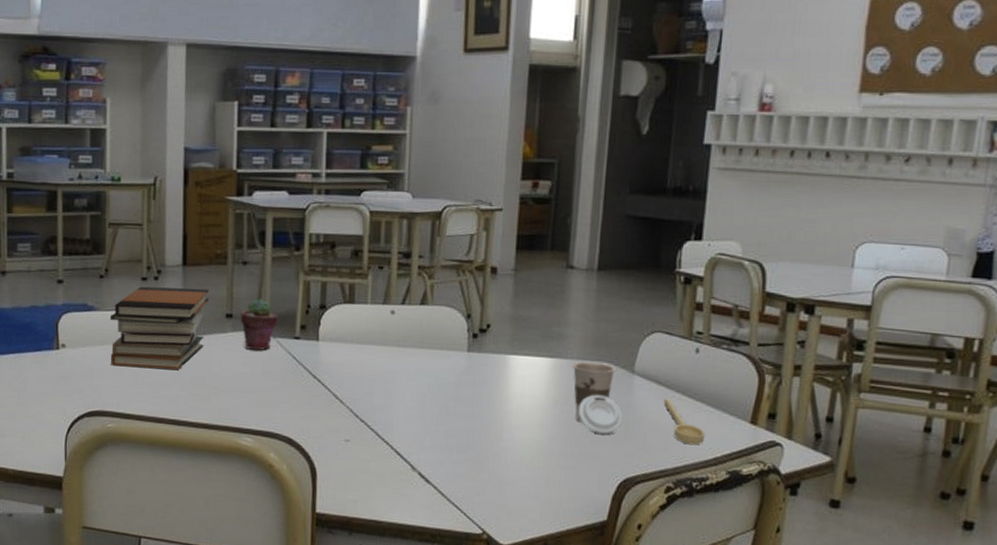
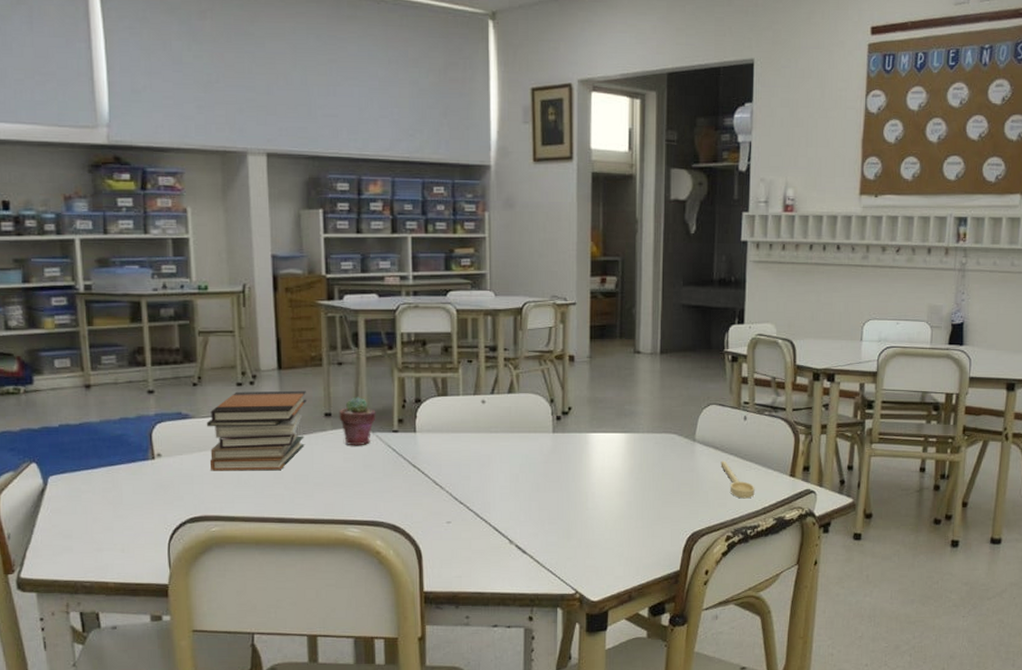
cup: present [572,362,623,434] -> none [643,435,688,496]

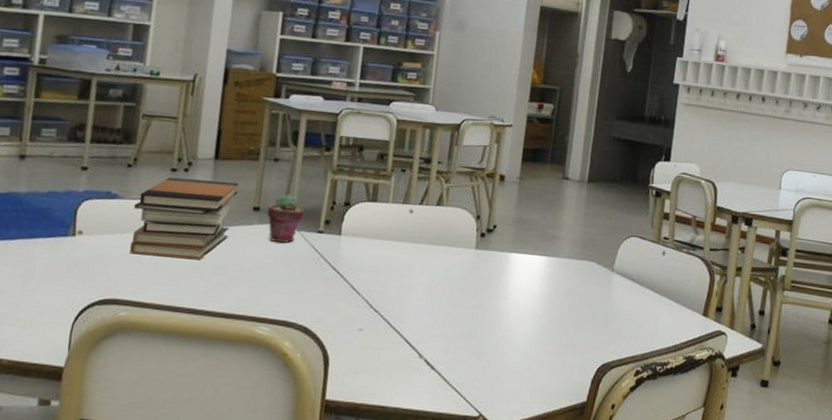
spoon: present [720,460,755,499] -> none [636,293,668,334]

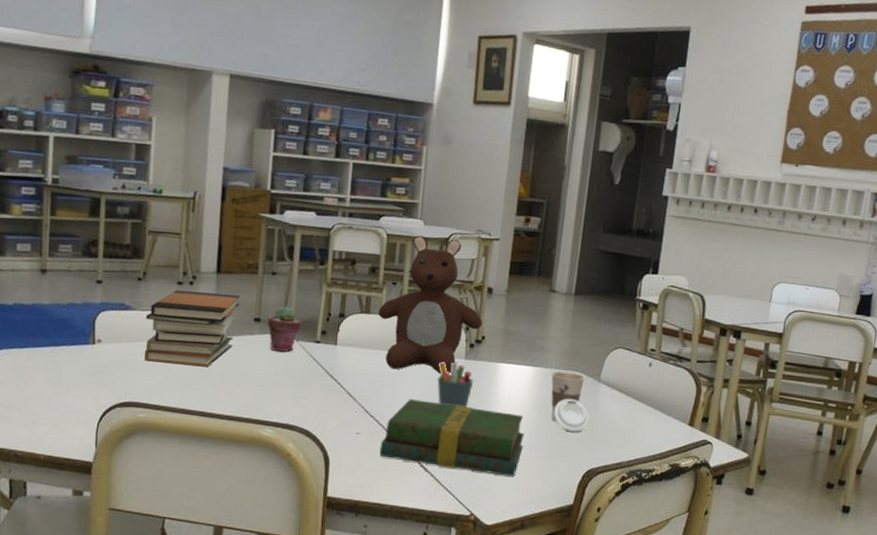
book: none [383,292,536,373] -> present [379,399,525,477]
teddy bear: none [385,121,494,264] -> present [378,235,483,374]
pen holder: none [446,251,485,300] -> present [437,361,474,407]
cup: none [563,260,603,325] -> present [550,370,590,432]

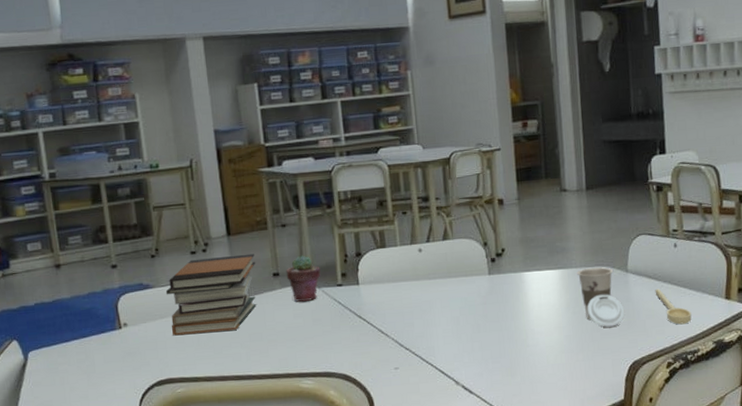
teddy bear: present [378,235,483,374] -> none [393,157,500,299]
book: present [379,399,525,477] -> none [421,320,564,387]
pen holder: present [437,361,474,407] -> none [463,280,502,324]
spoon: none [622,403,654,443] -> present [655,288,692,325]

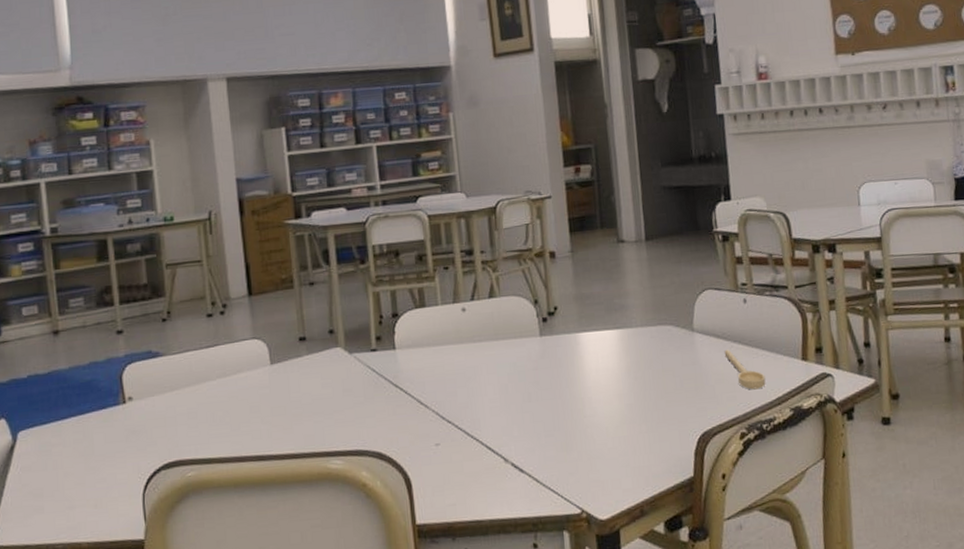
book stack: present [165,253,257,336] -> none [177,315,280,411]
potted succulent: present [286,255,321,302] -> none [313,316,353,370]
cup: present [577,267,624,327] -> none [637,326,691,394]

